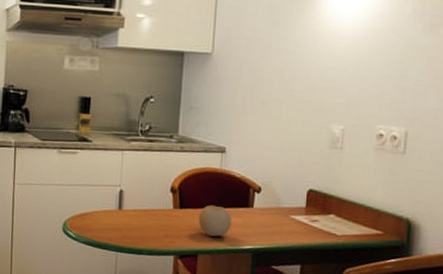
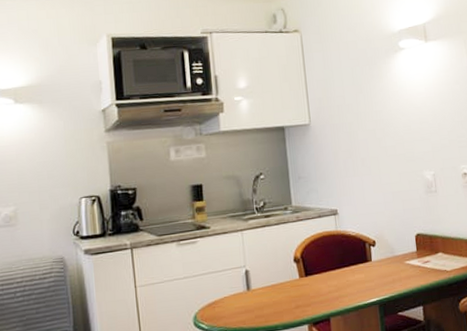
fruit: present [198,205,232,237] -> none [324,266,356,298]

